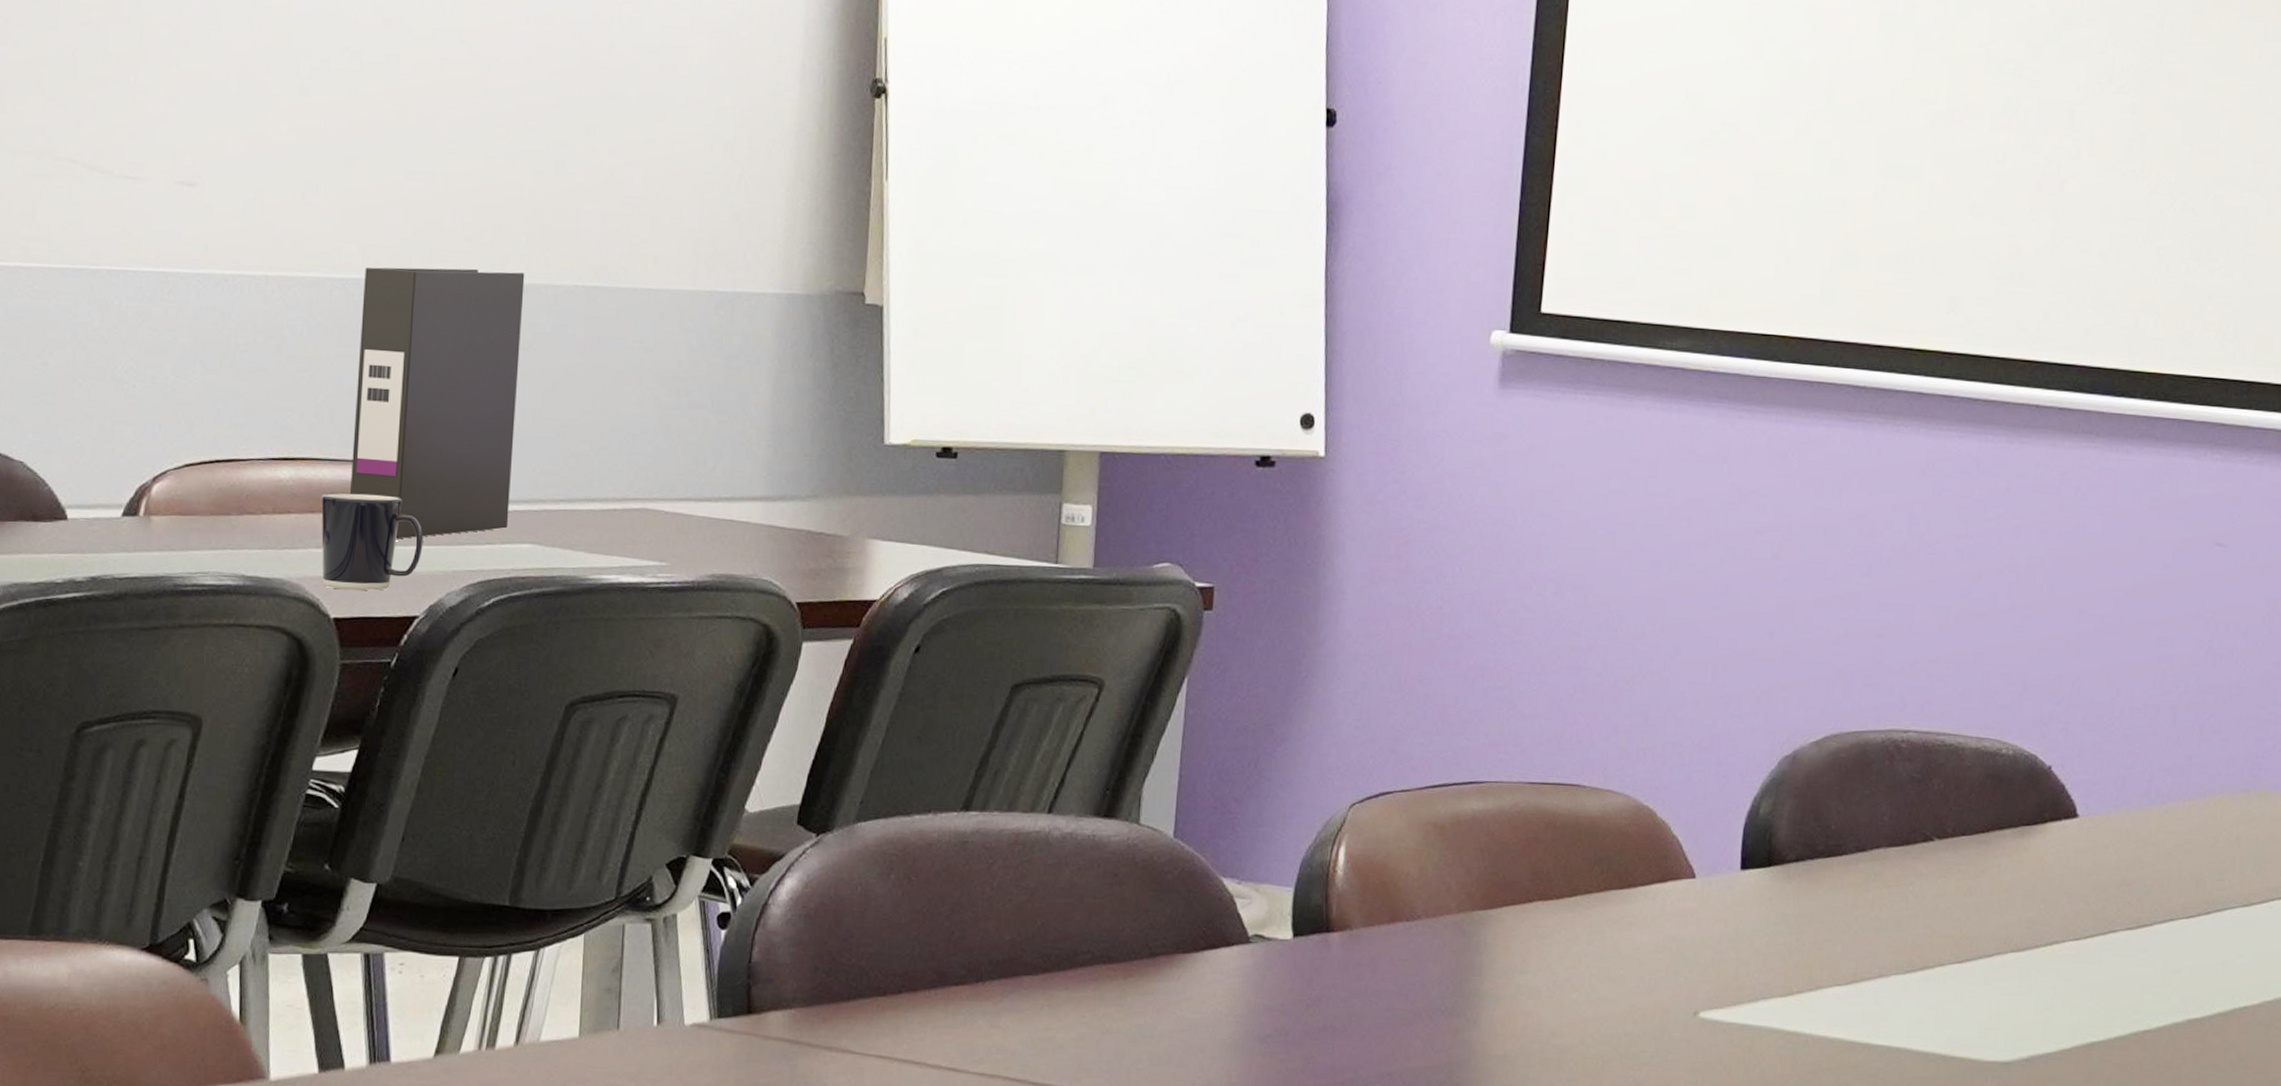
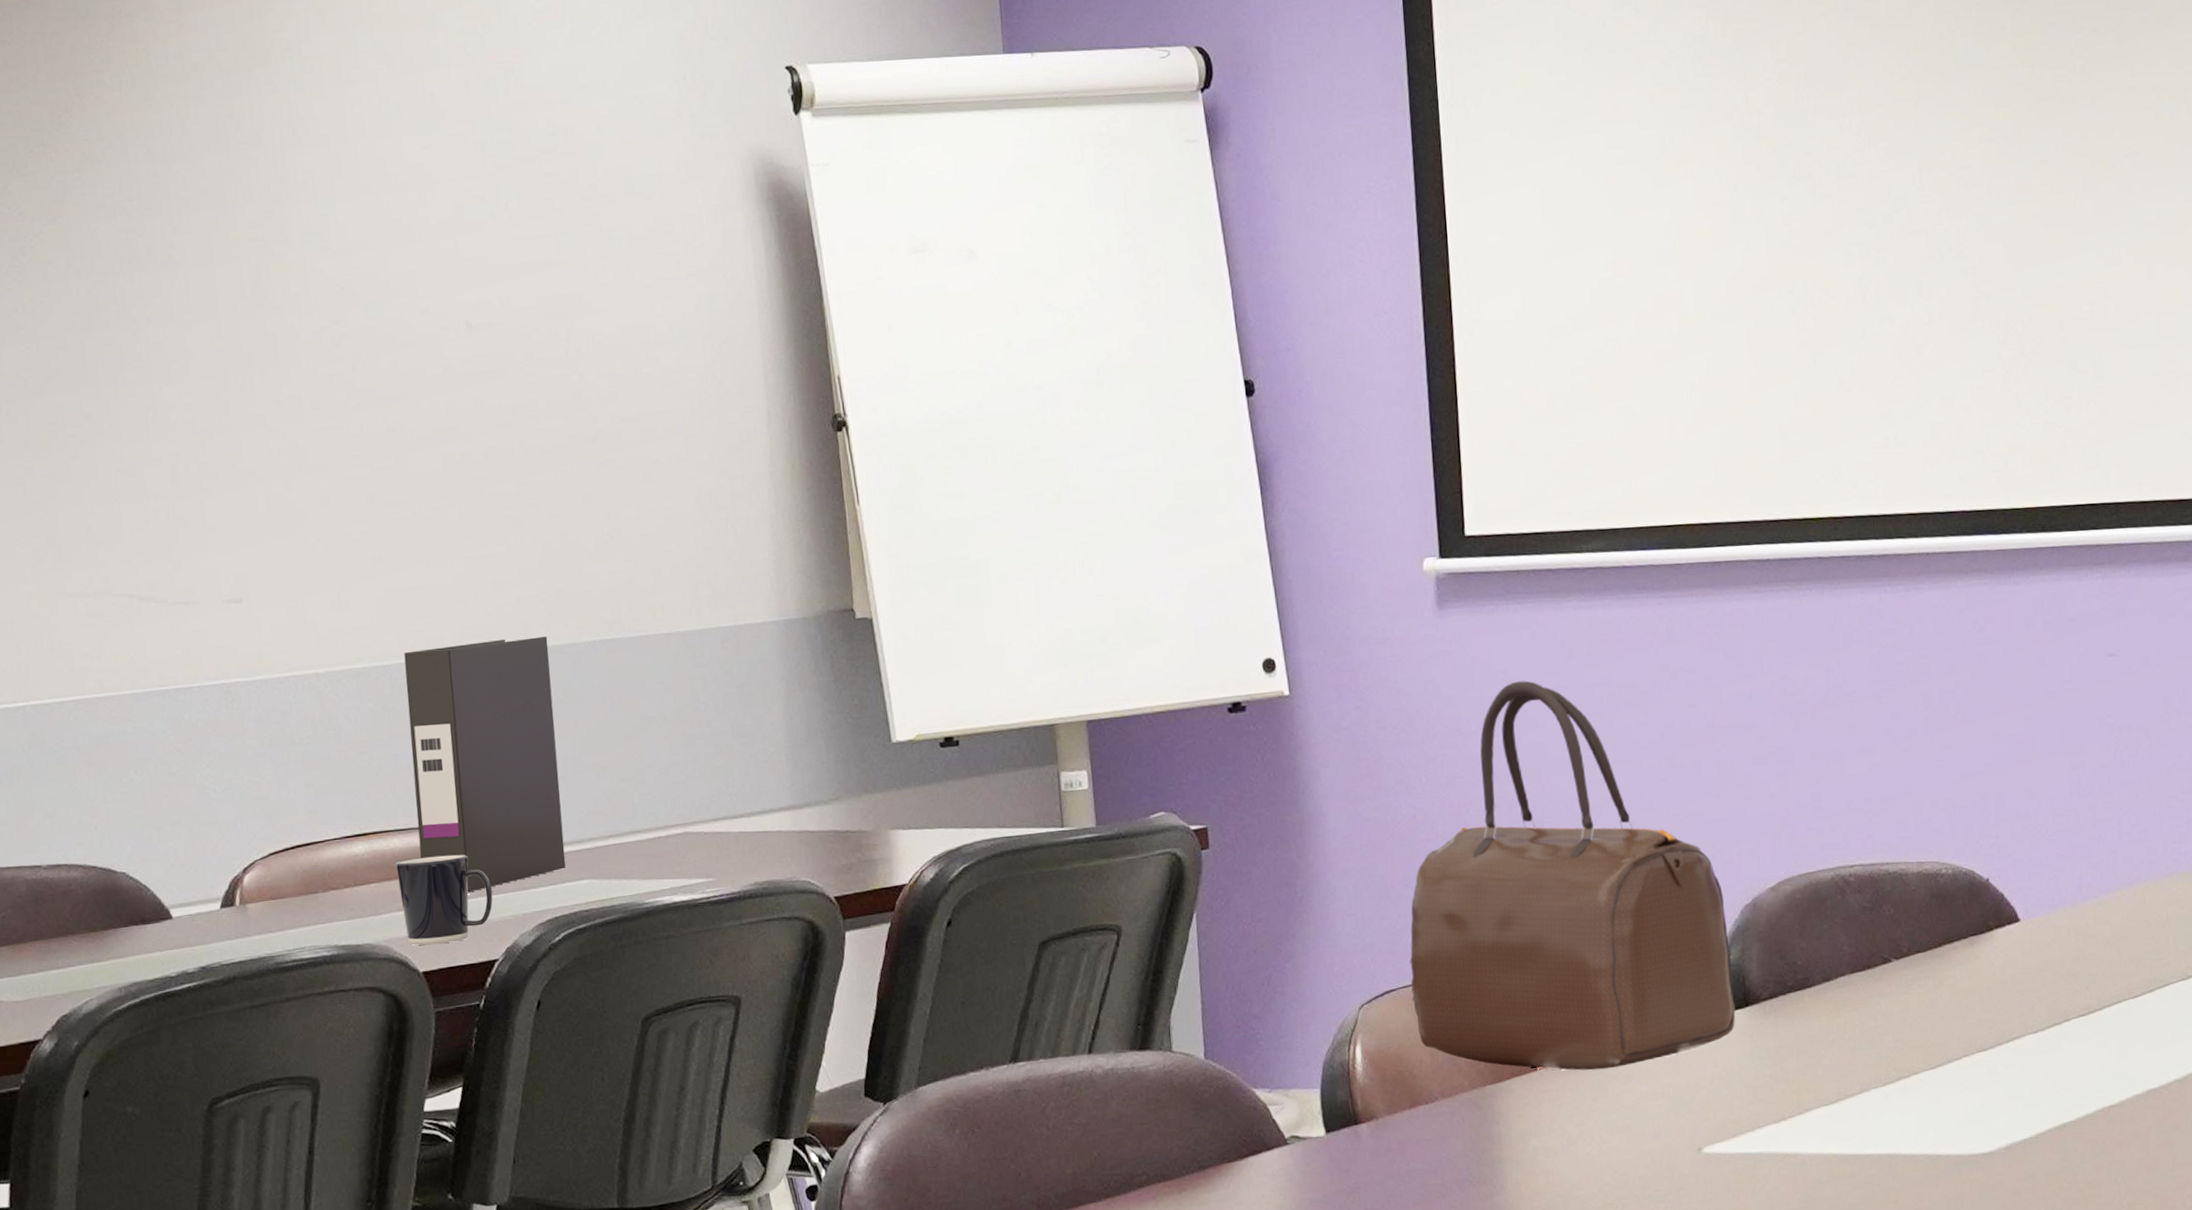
handbag: none [1409,478,1763,912] -> present [1410,680,1736,1071]

